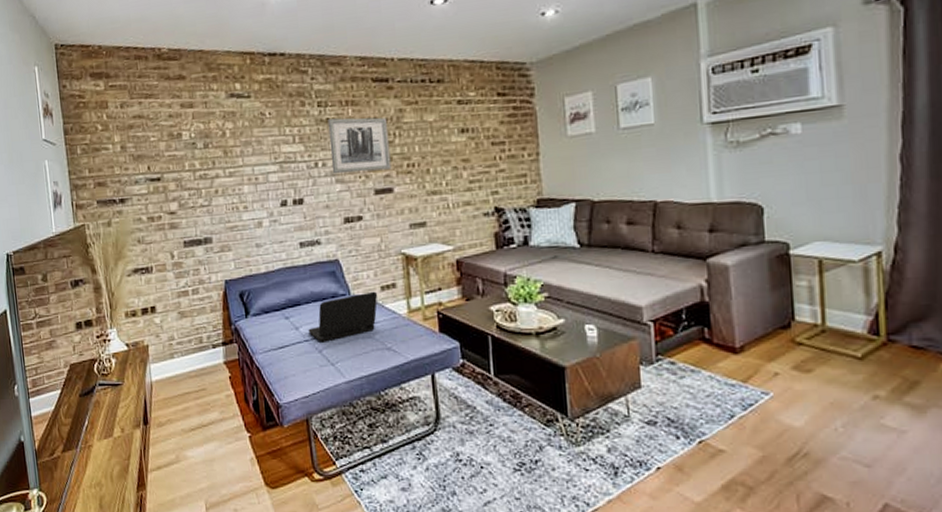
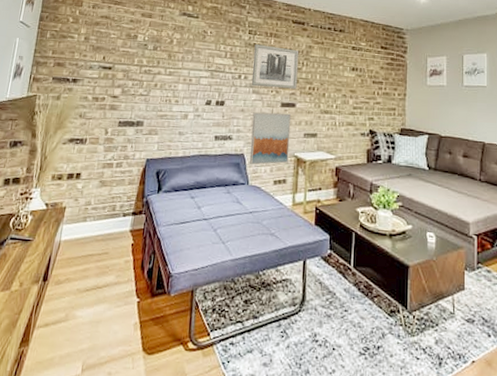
laptop: present [308,291,378,342] -> none [208,184,271,223]
wall art: none [341,201,395,272] -> present [249,112,292,165]

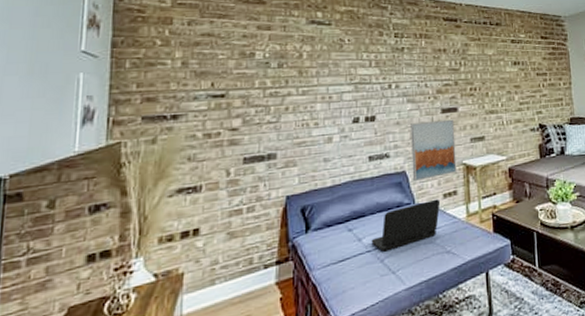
laptop: none [208,184,271,223] -> present [371,199,441,252]
wall art: present [251,44,300,89] -> none [403,48,457,95]

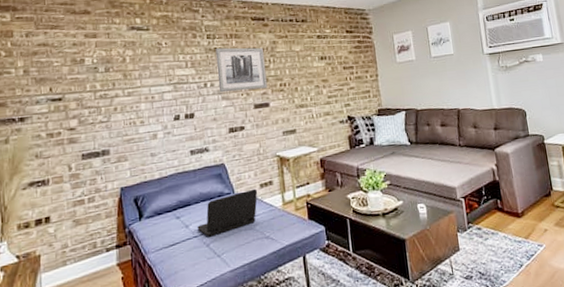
wall art: none [403,48,457,95] -> present [215,47,268,92]
wall art: present [410,119,457,182] -> none [226,114,271,173]

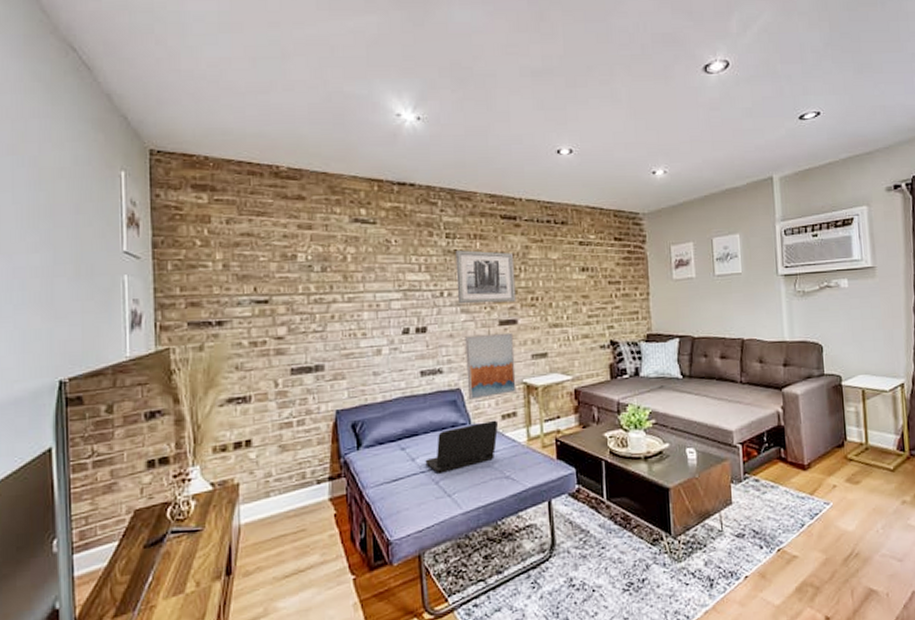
wall art: none [226,114,271,173] -> present [465,332,516,401]

